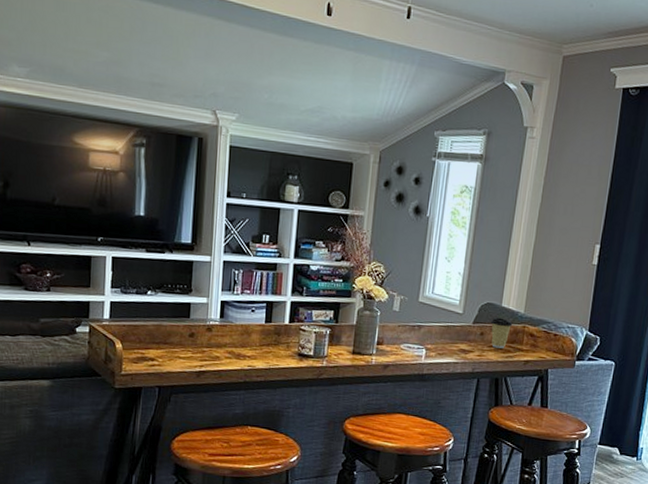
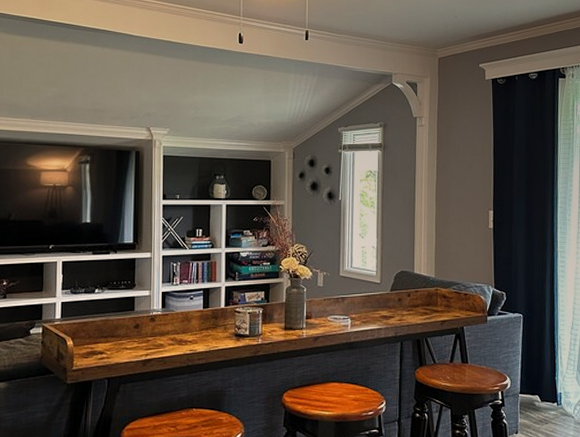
coffee cup: present [490,317,513,349] -> none [406,283,426,312]

